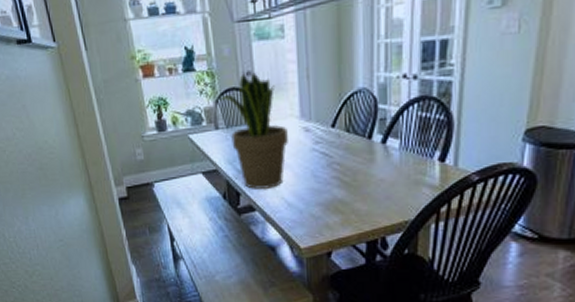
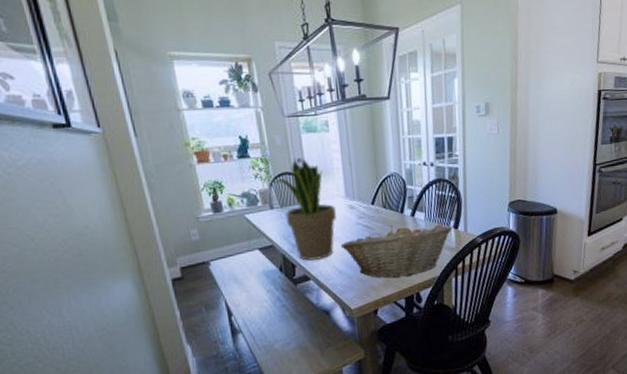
fruit basket: none [291,153,438,217] -> present [340,224,453,278]

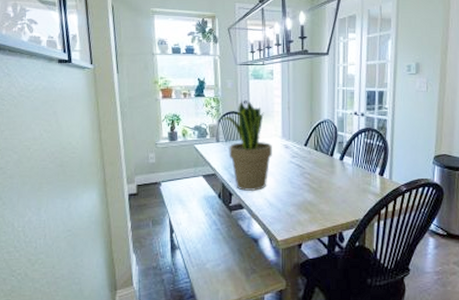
fruit basket: present [340,224,453,278] -> none [273,166,379,216]

